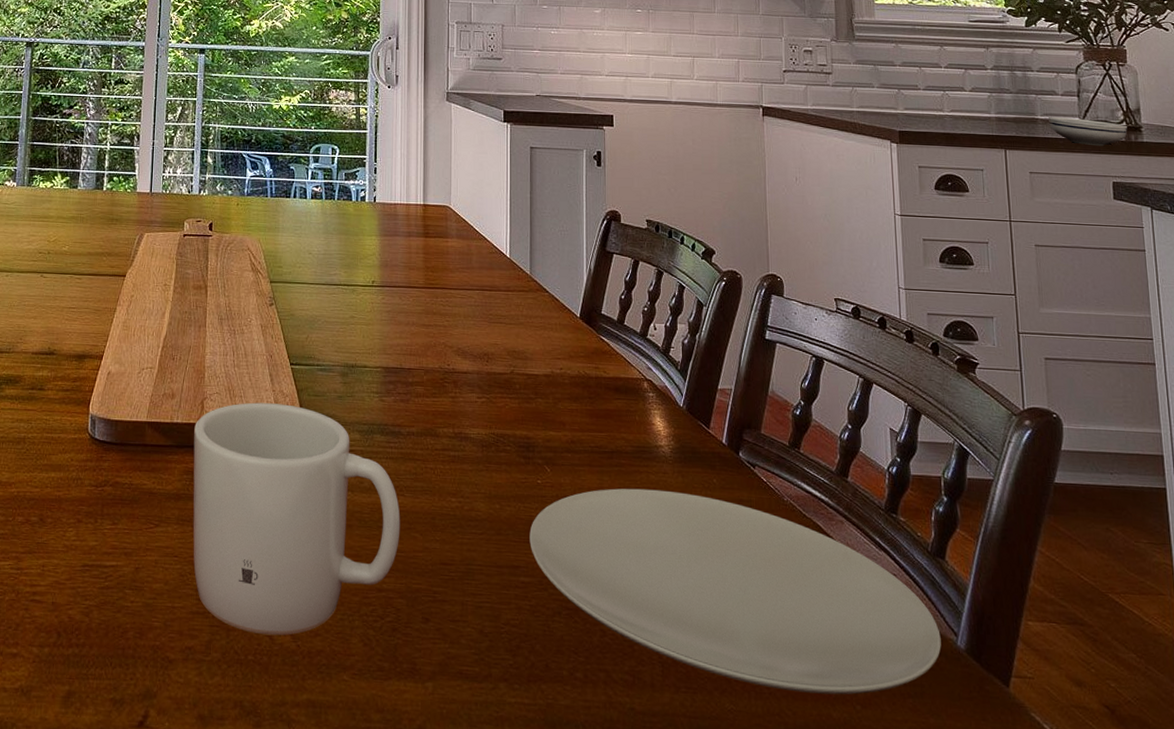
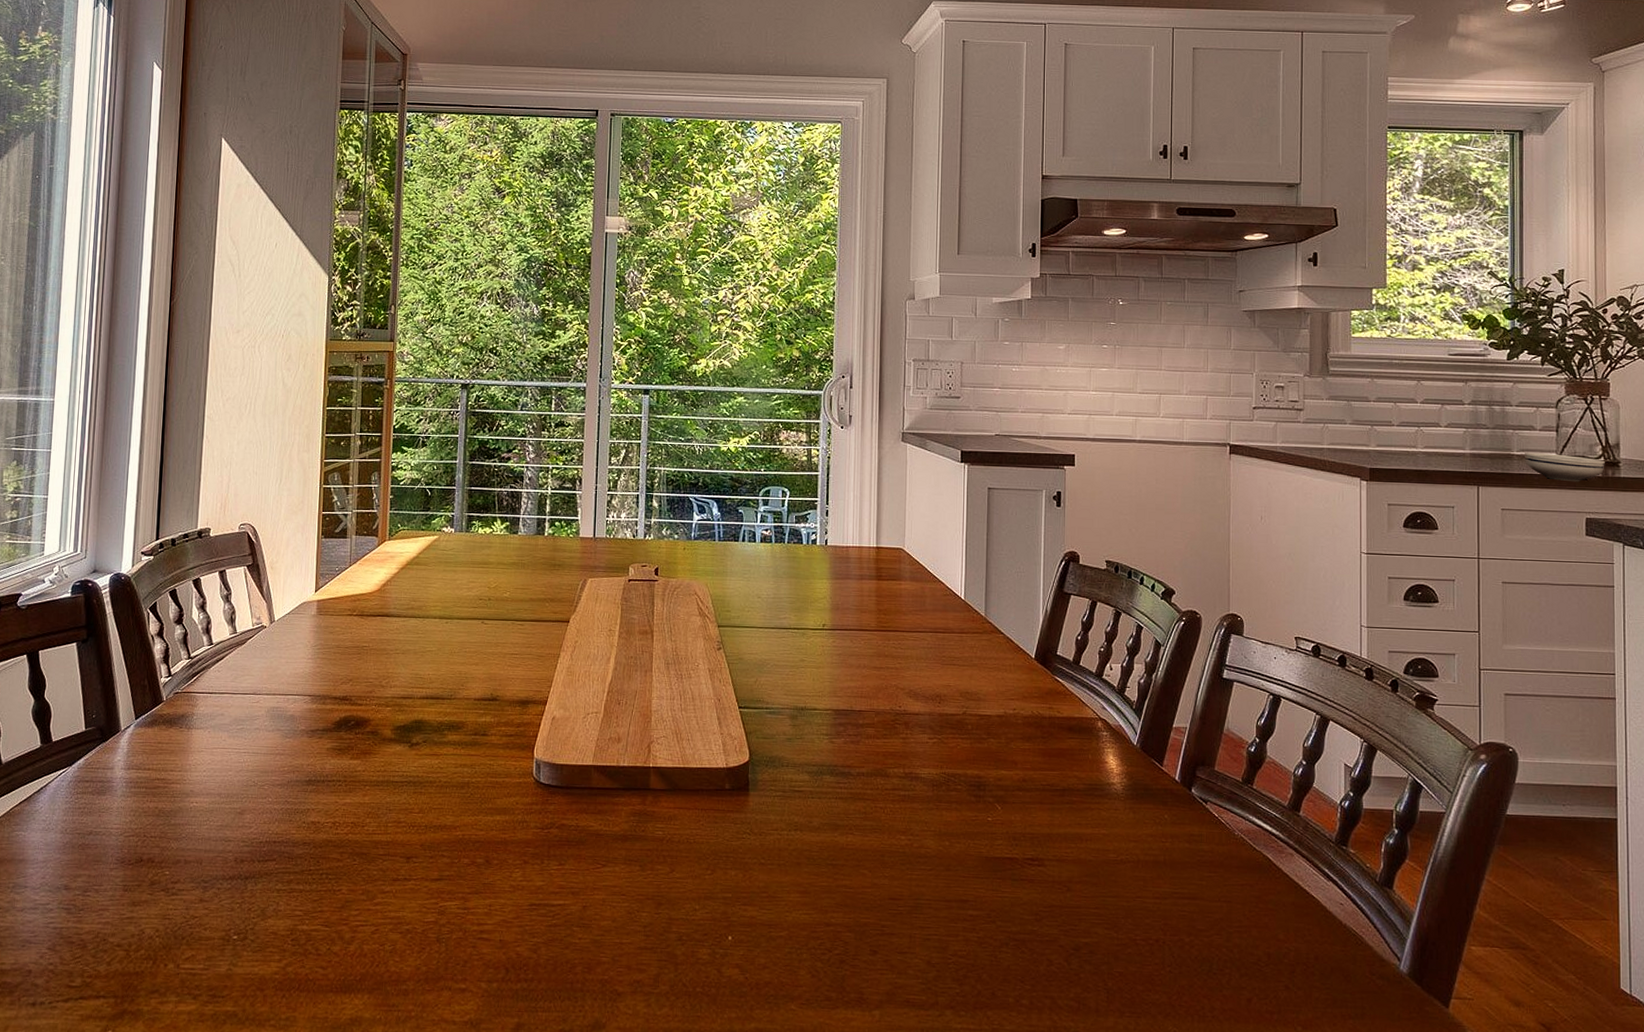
mug: present [192,402,401,636] -> none [640,745,850,969]
plate: present [529,488,942,695] -> none [978,824,1384,1017]

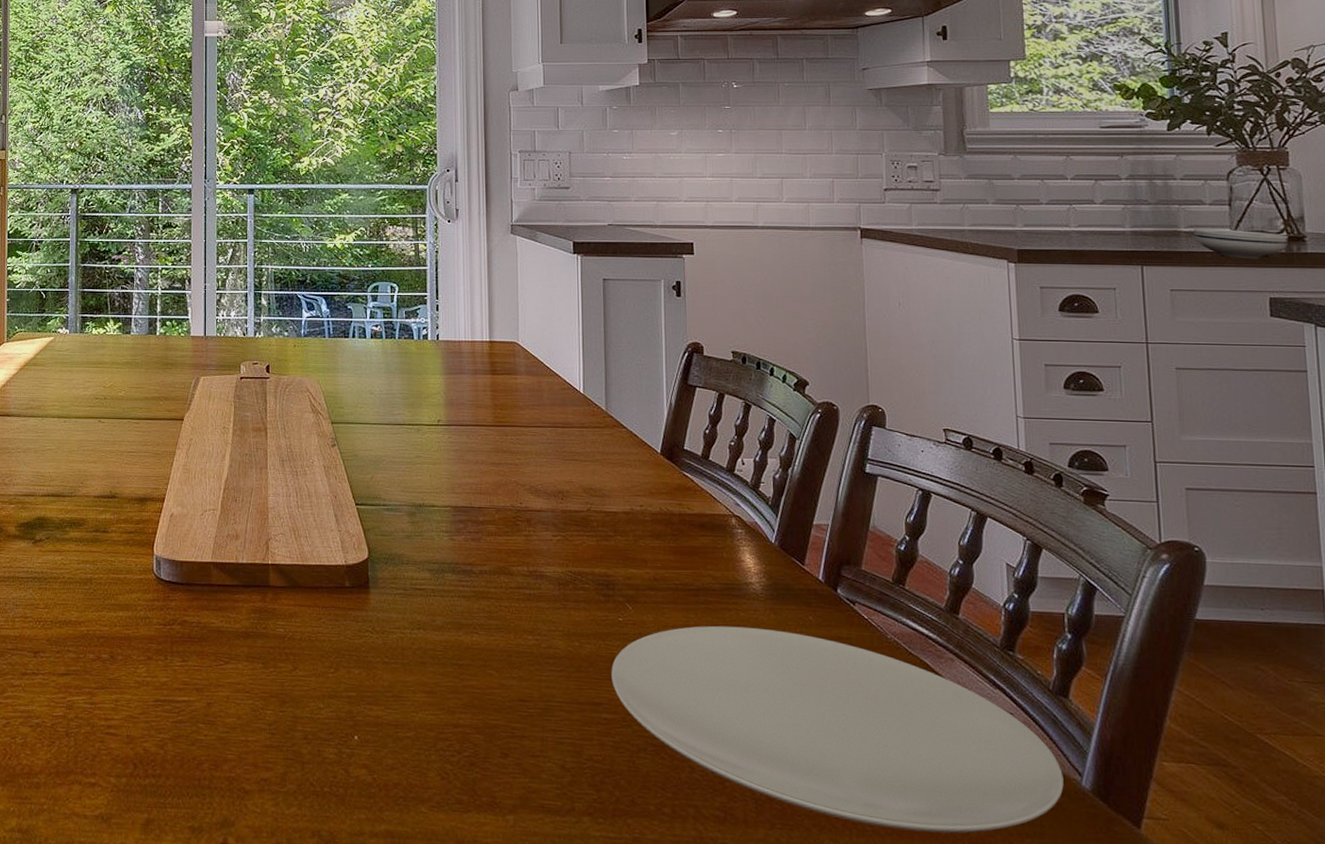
plate: none [978,824,1384,1017] -> present [611,625,1064,834]

